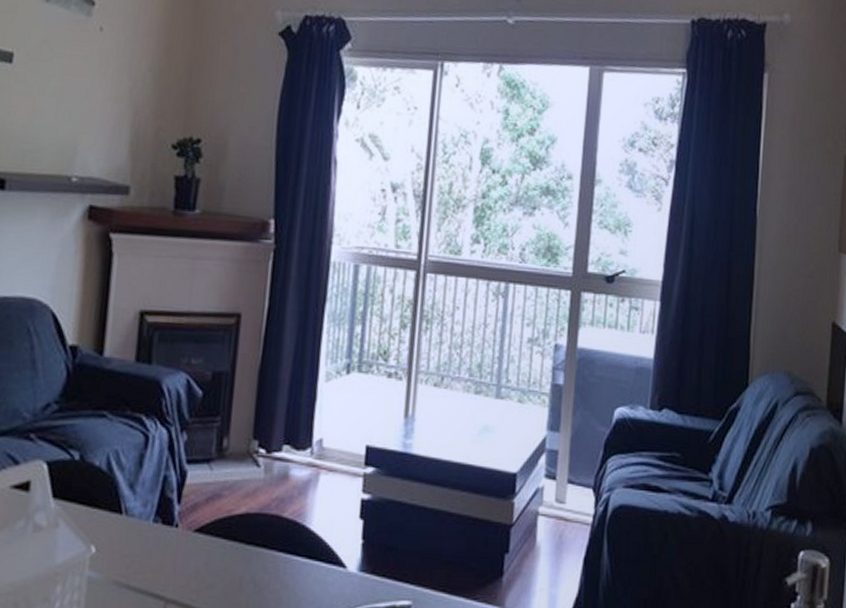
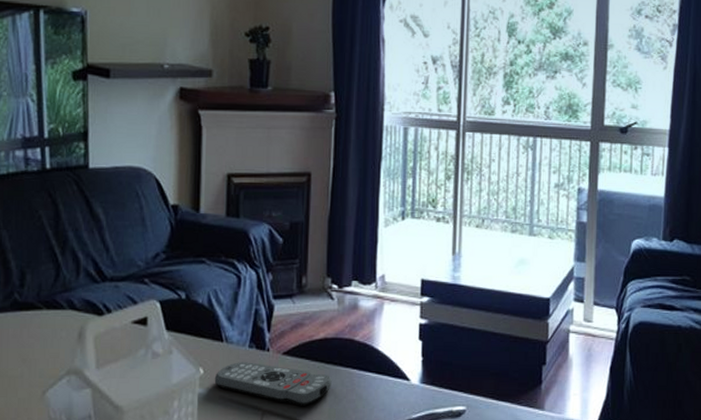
remote control: none [108,539,252,596] -> present [214,362,332,406]

